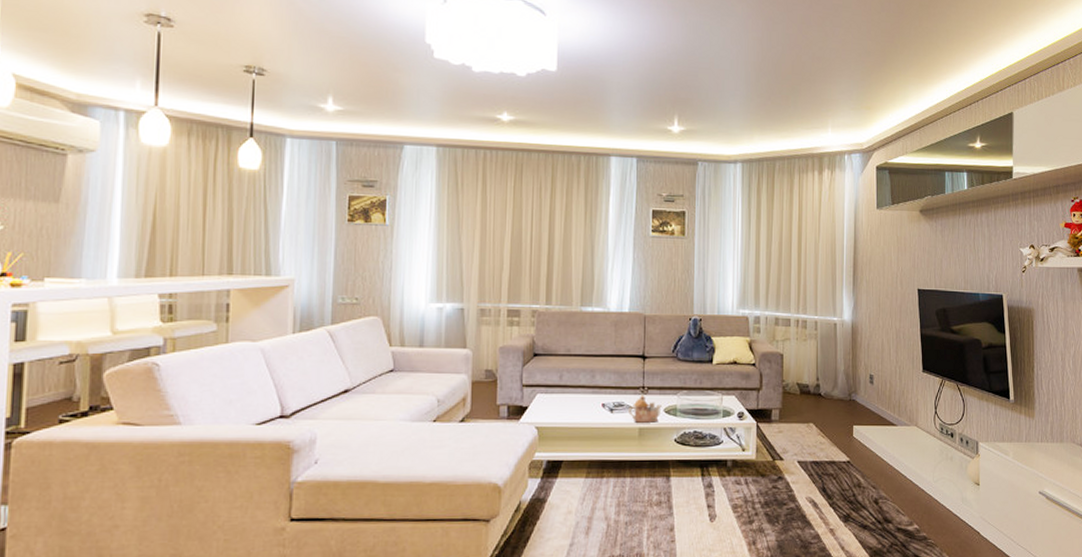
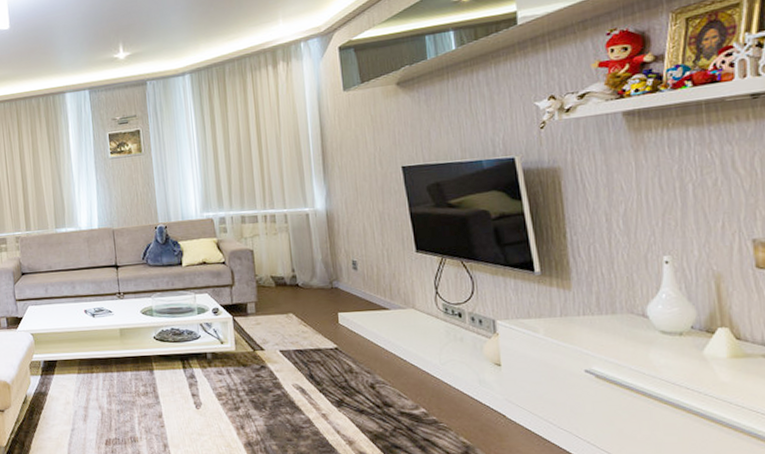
teapot: present [628,395,662,423] -> none [108,300,138,325]

